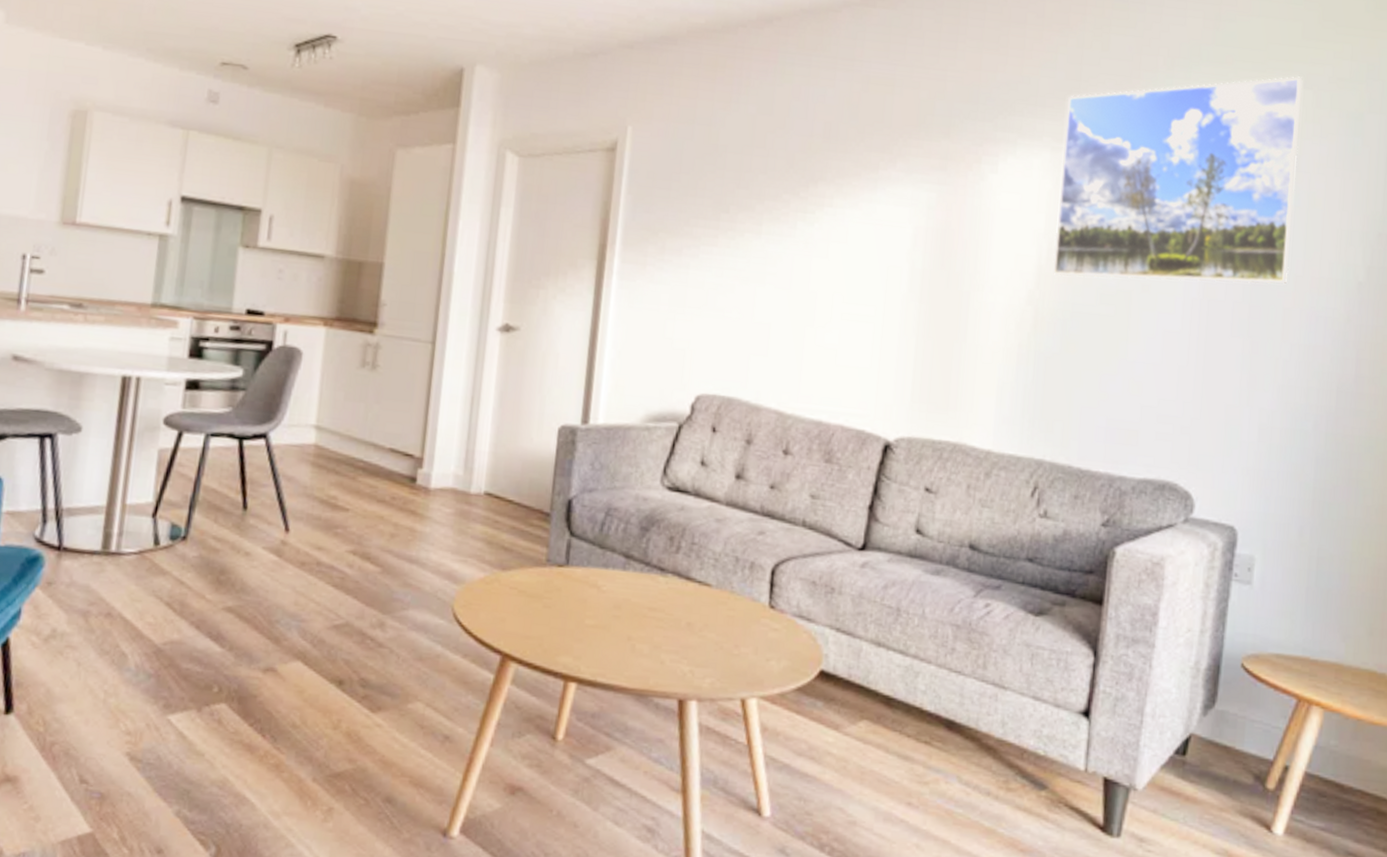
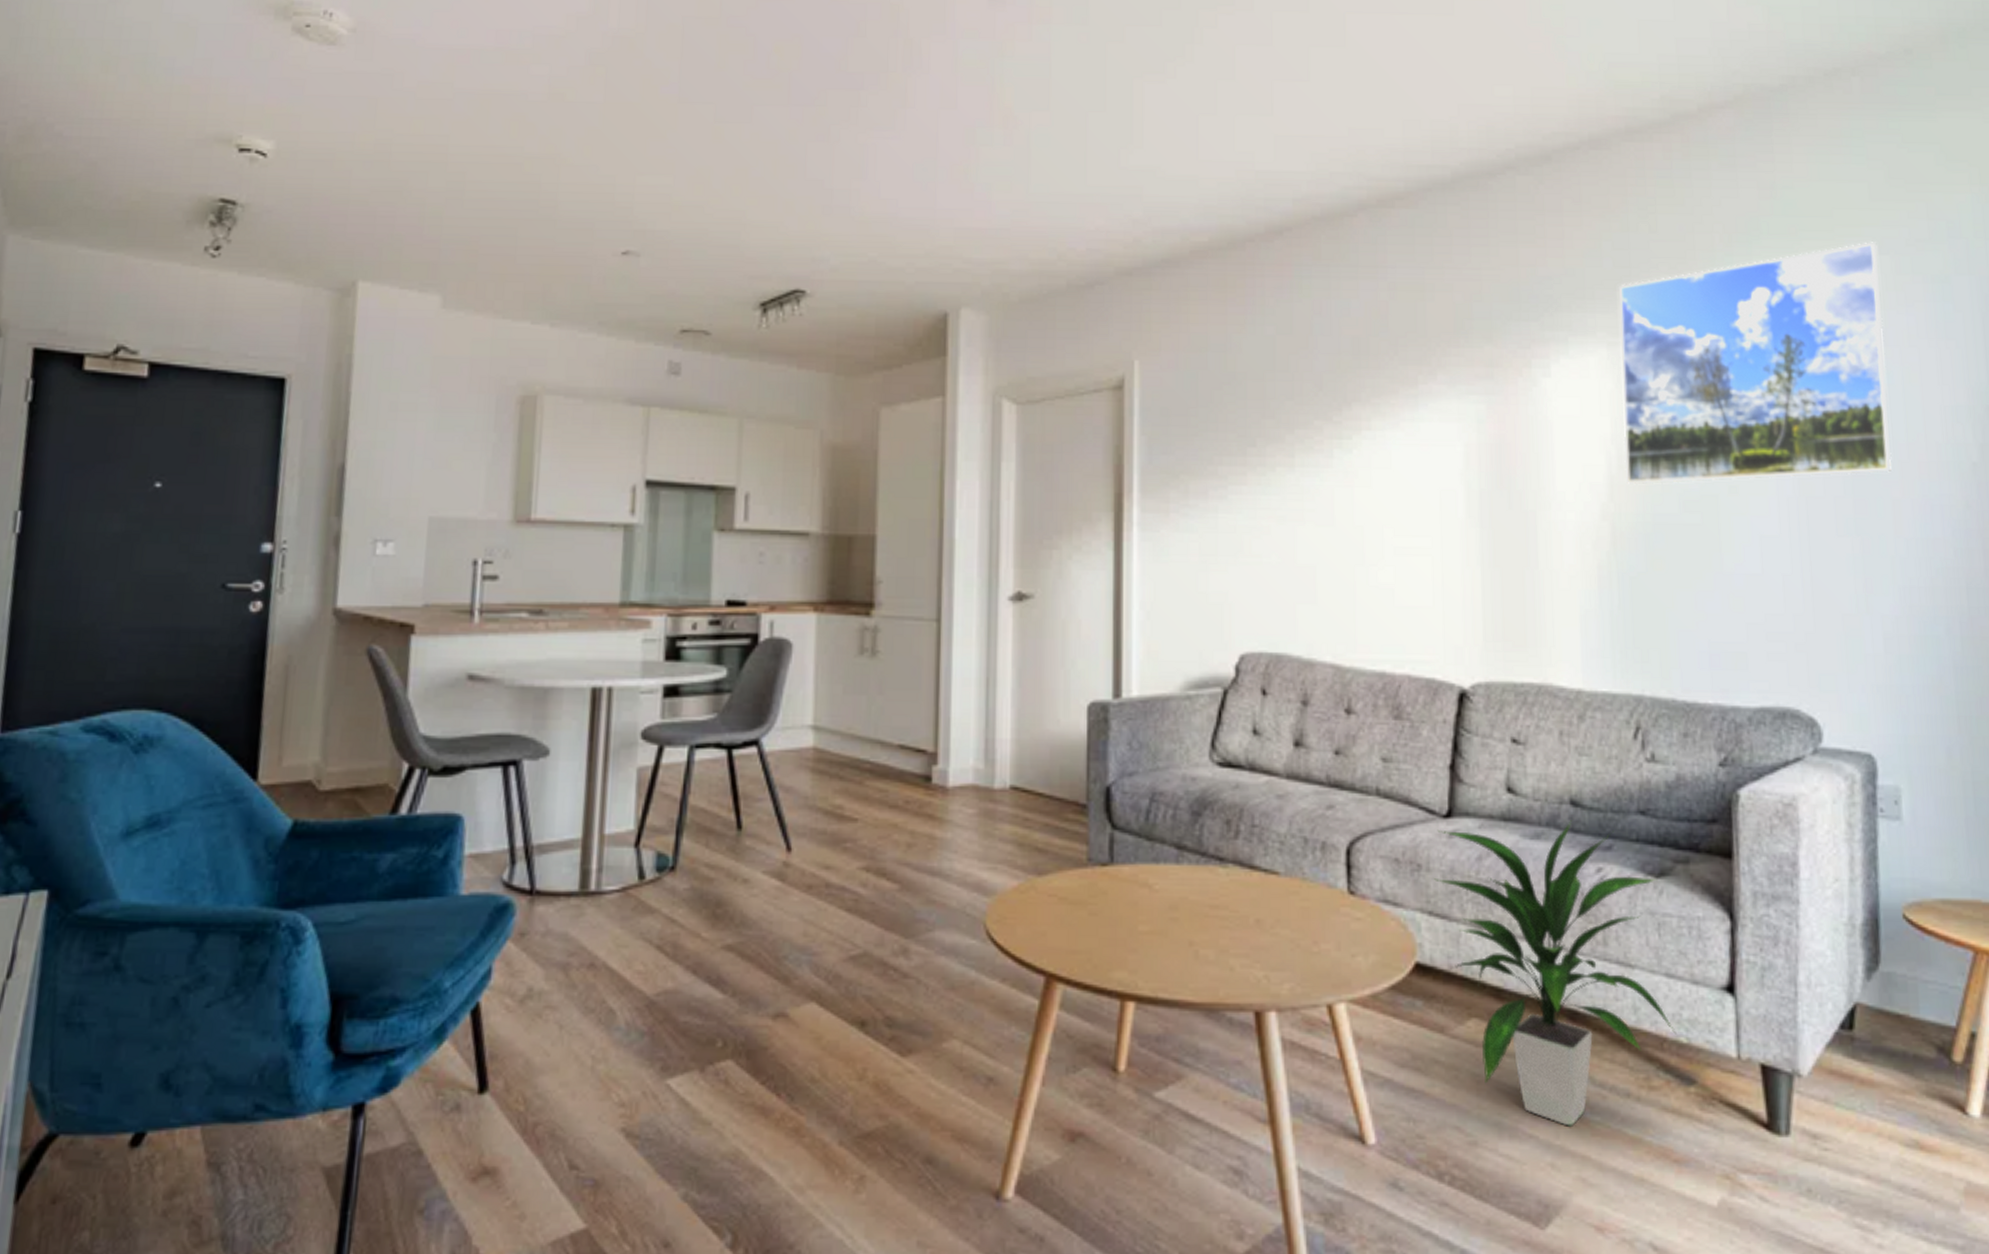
indoor plant: none [844,560,1036,816] -> present [1434,820,1676,1127]

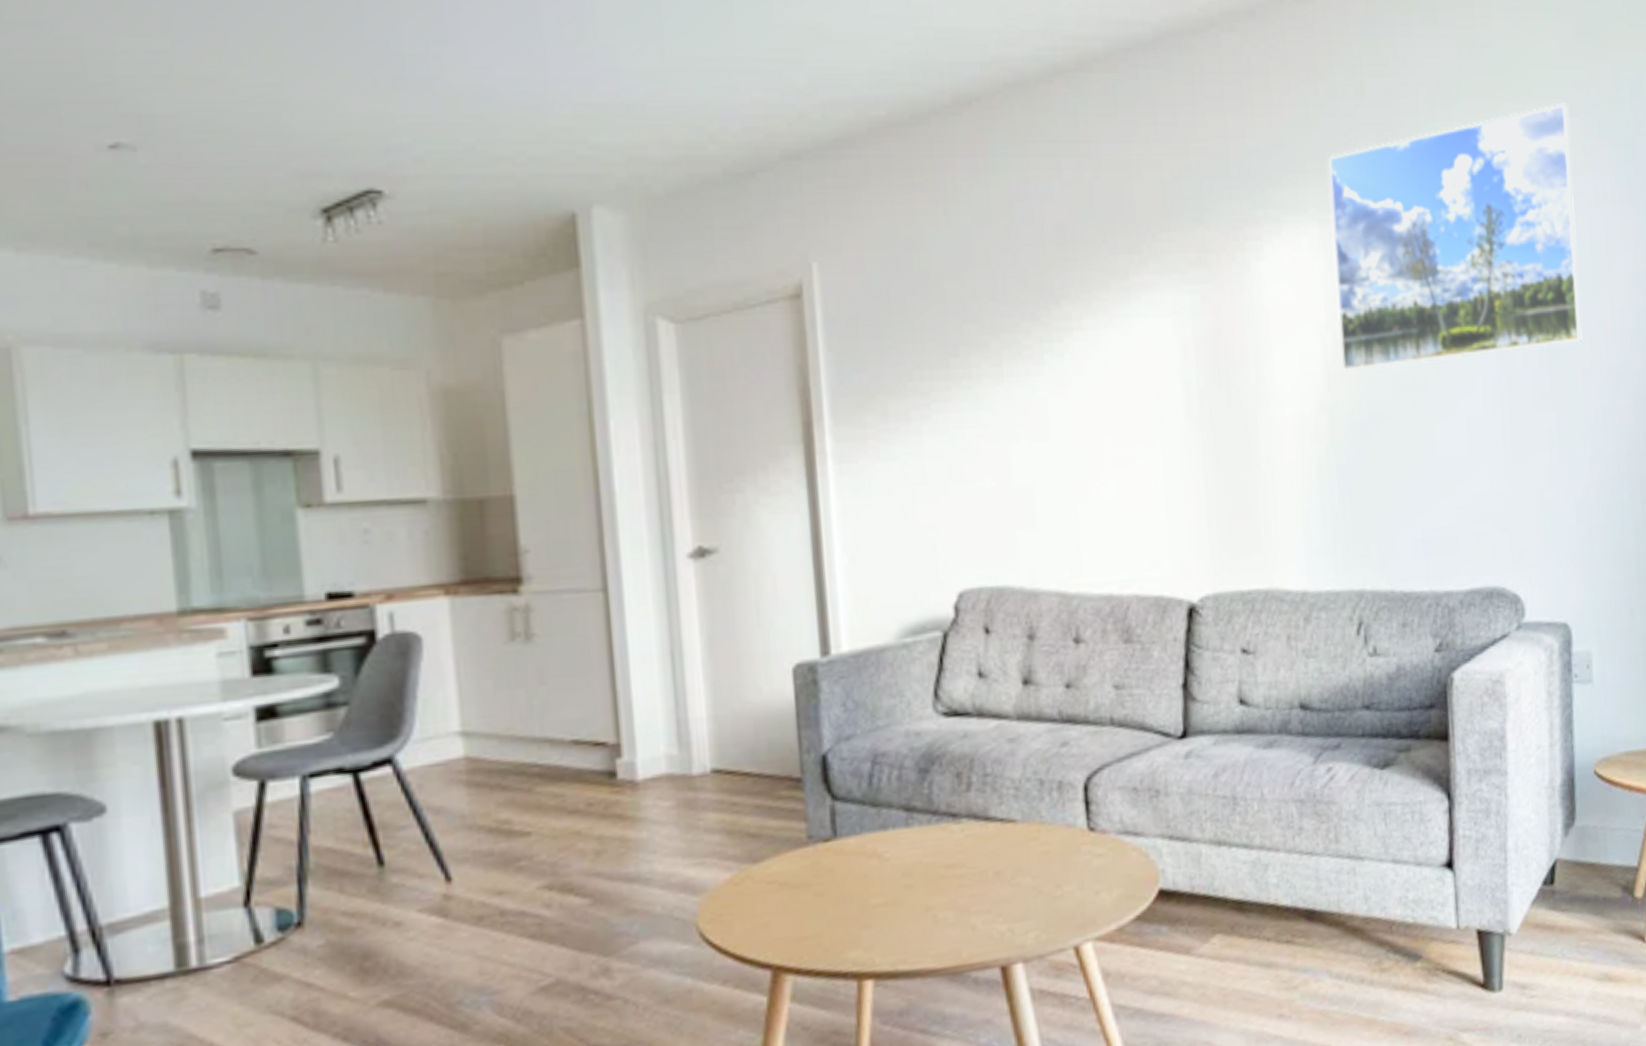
indoor plant: present [1434,820,1676,1127] -> none [1173,724,1403,1021]

